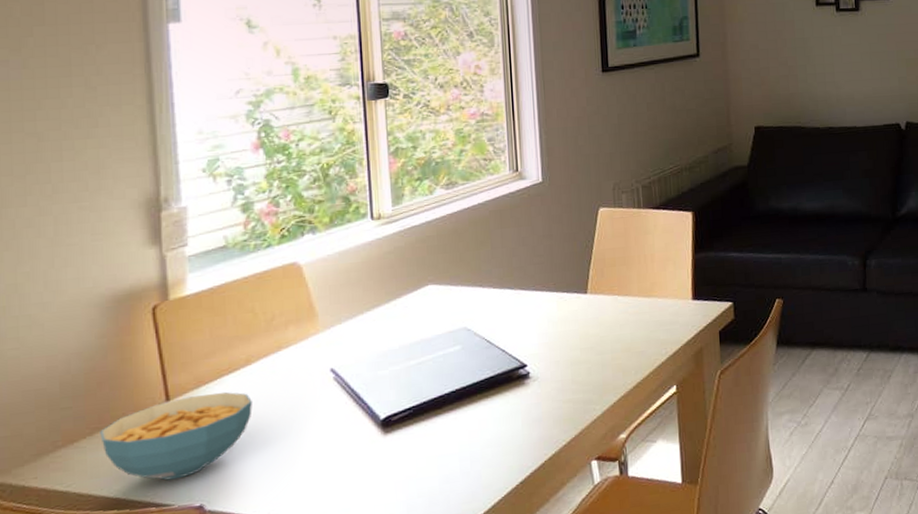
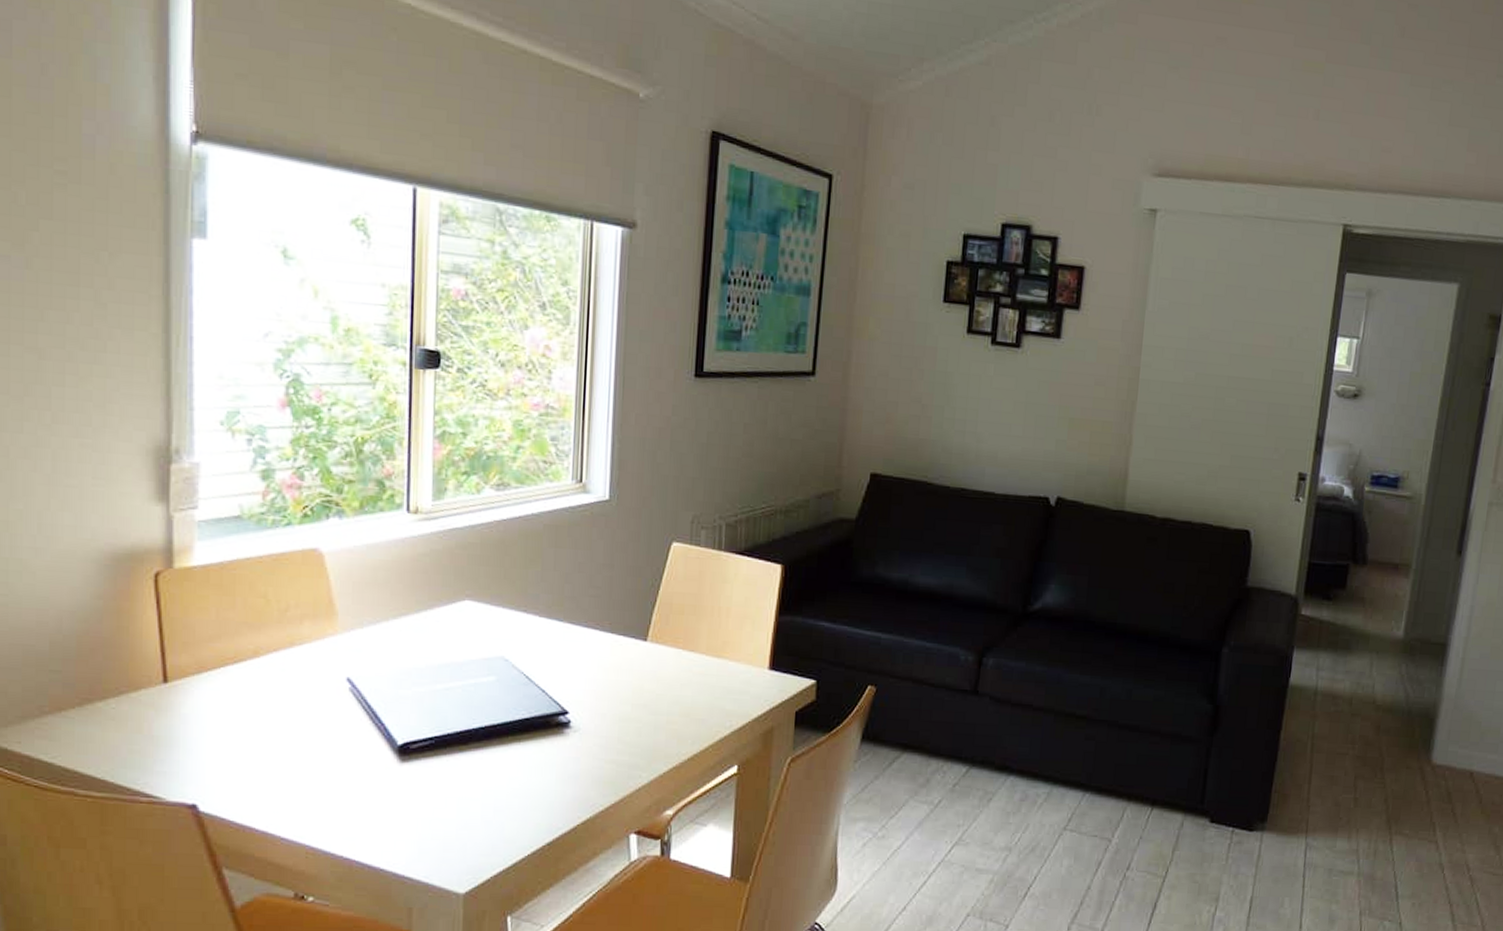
cereal bowl: present [100,391,252,481] -> none [90,682,257,771]

